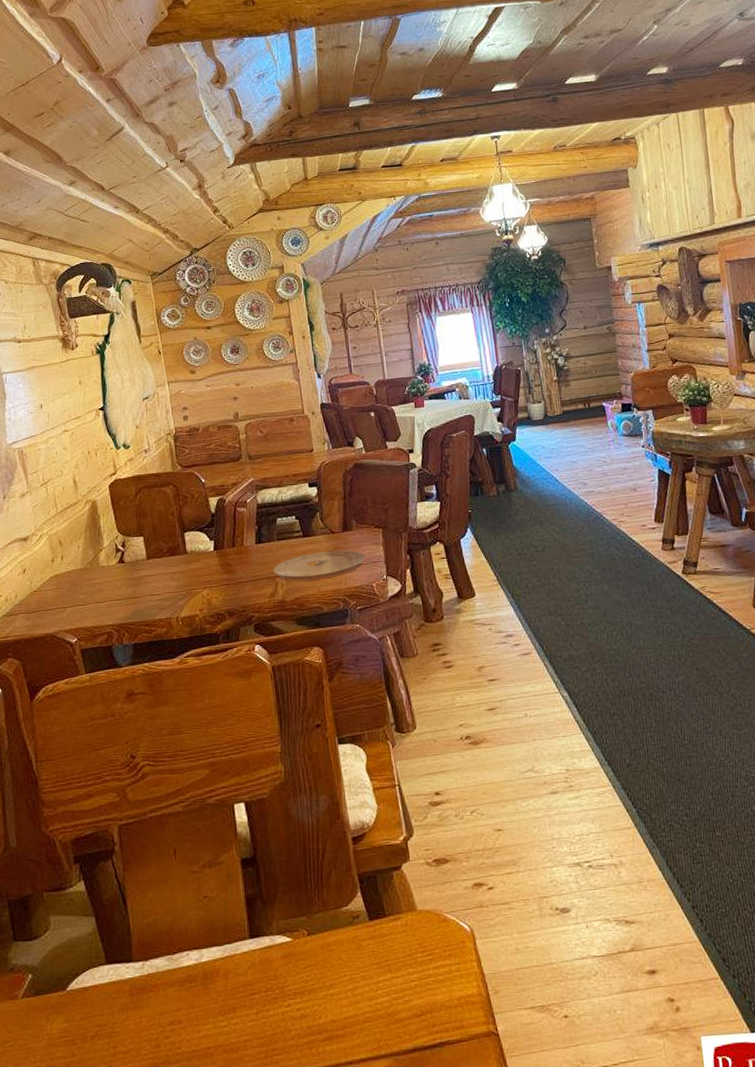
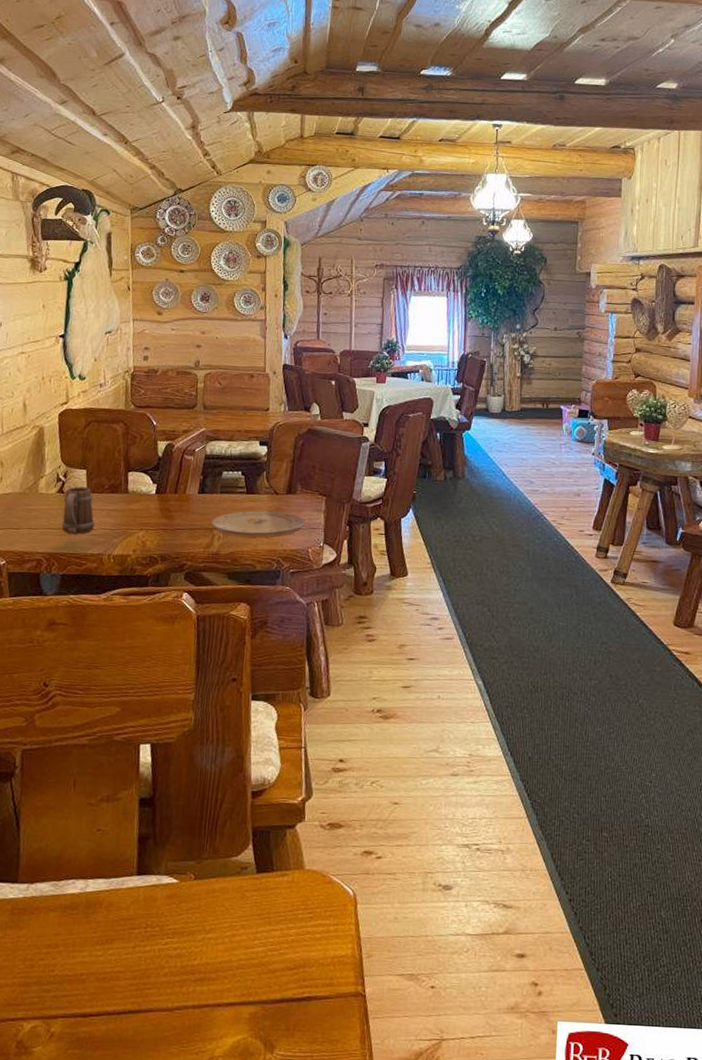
beer mug: none [125,553,159,602] -> present [61,486,95,534]

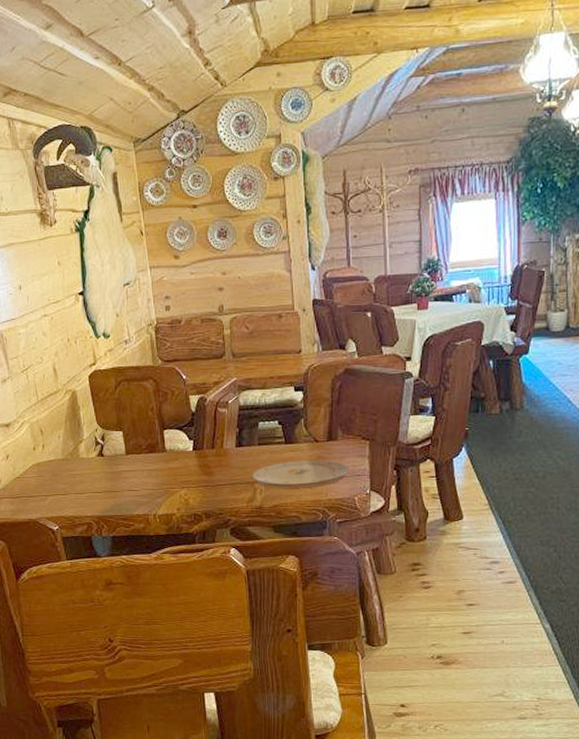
beer mug: present [61,486,95,534] -> none [105,448,137,496]

